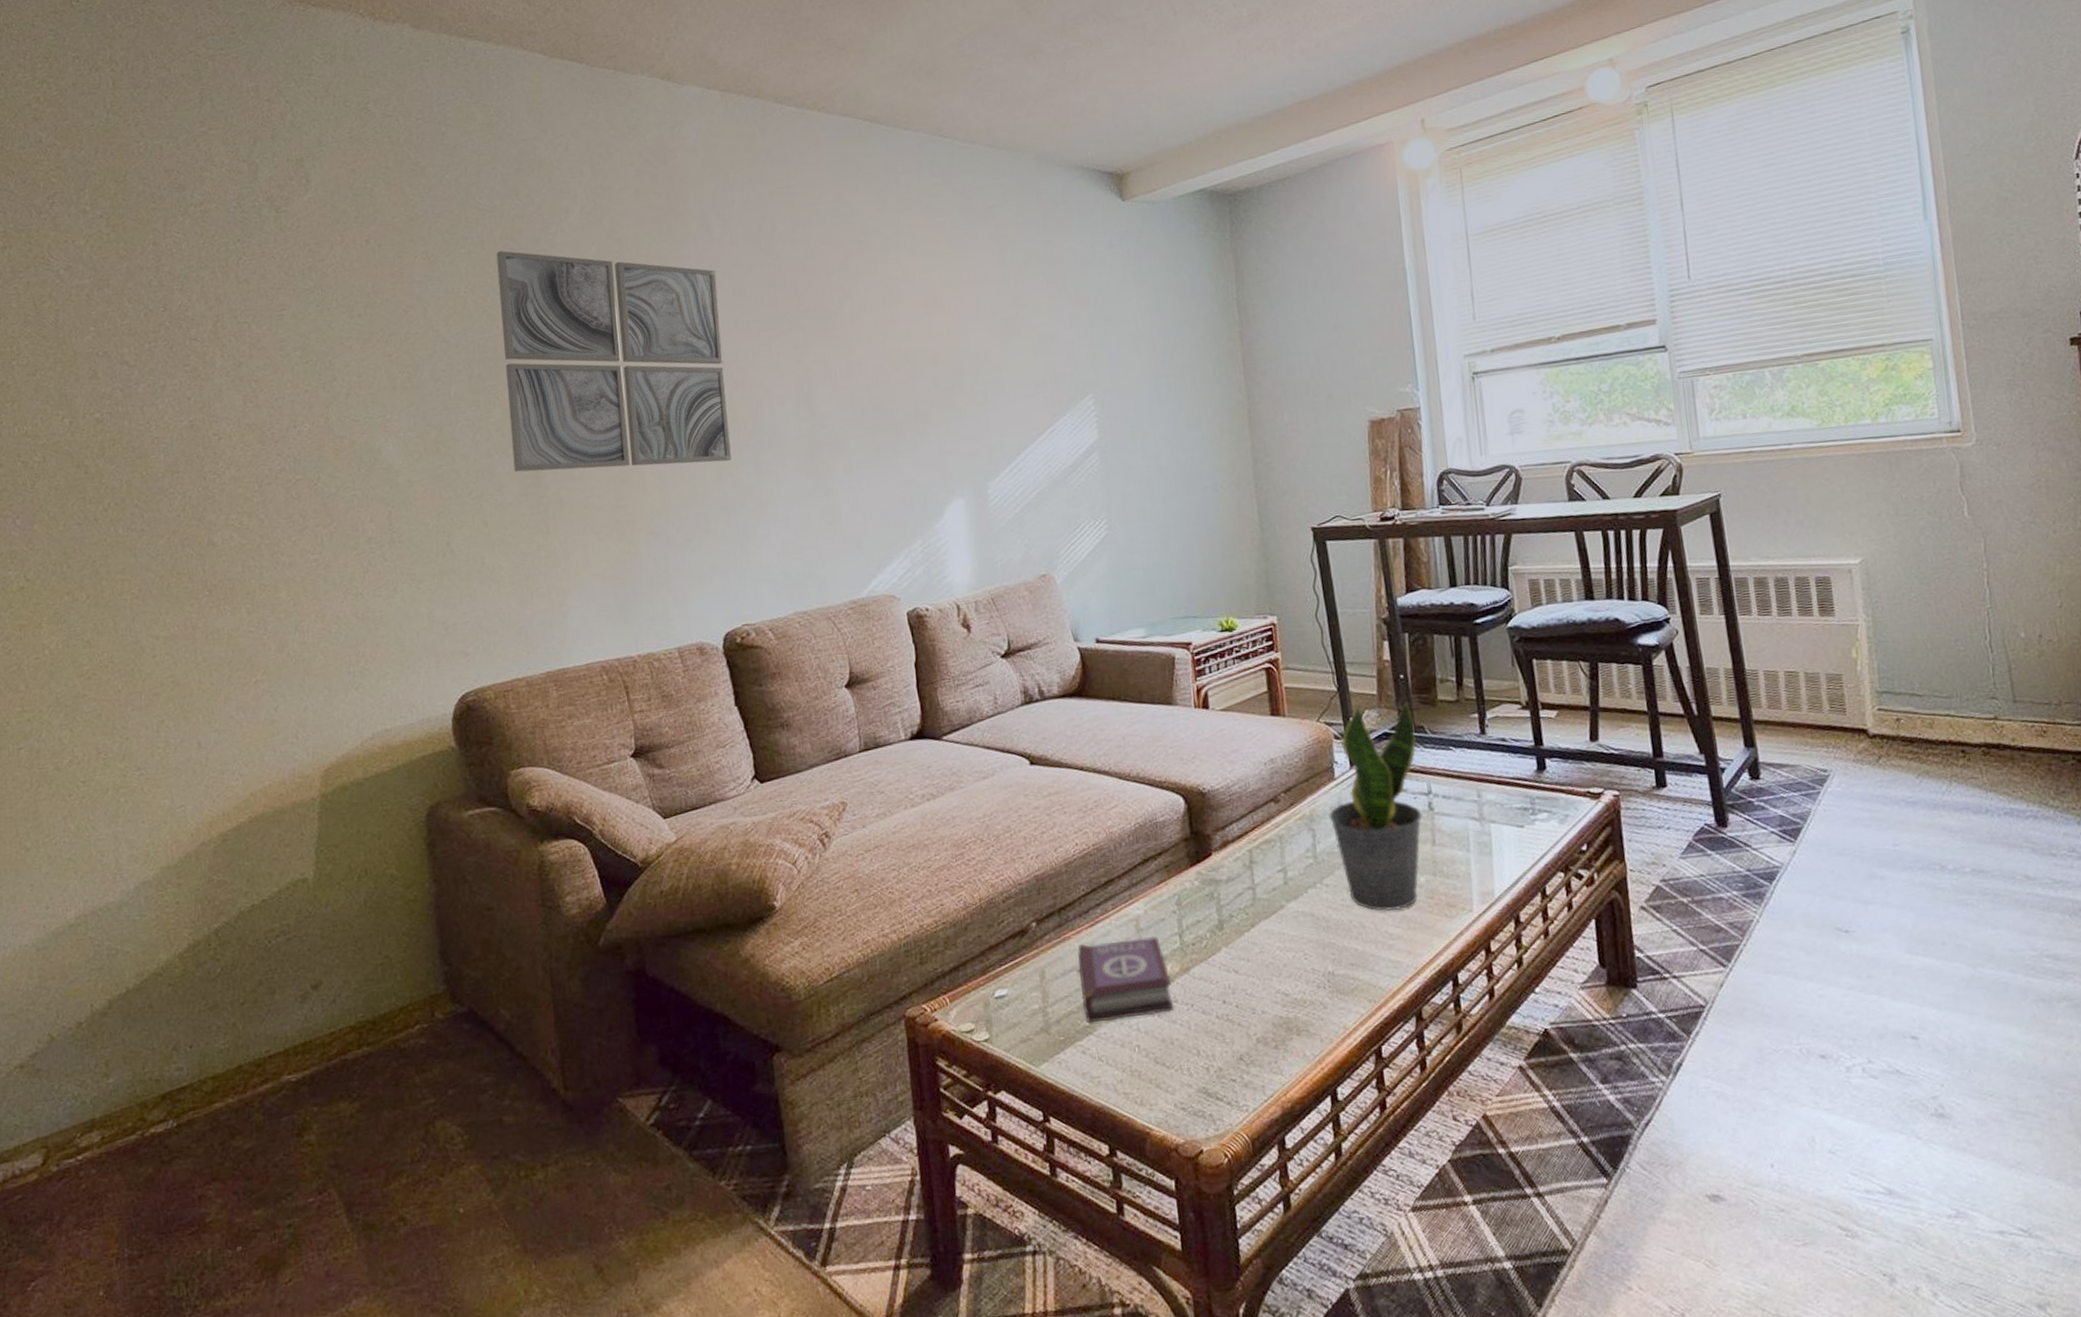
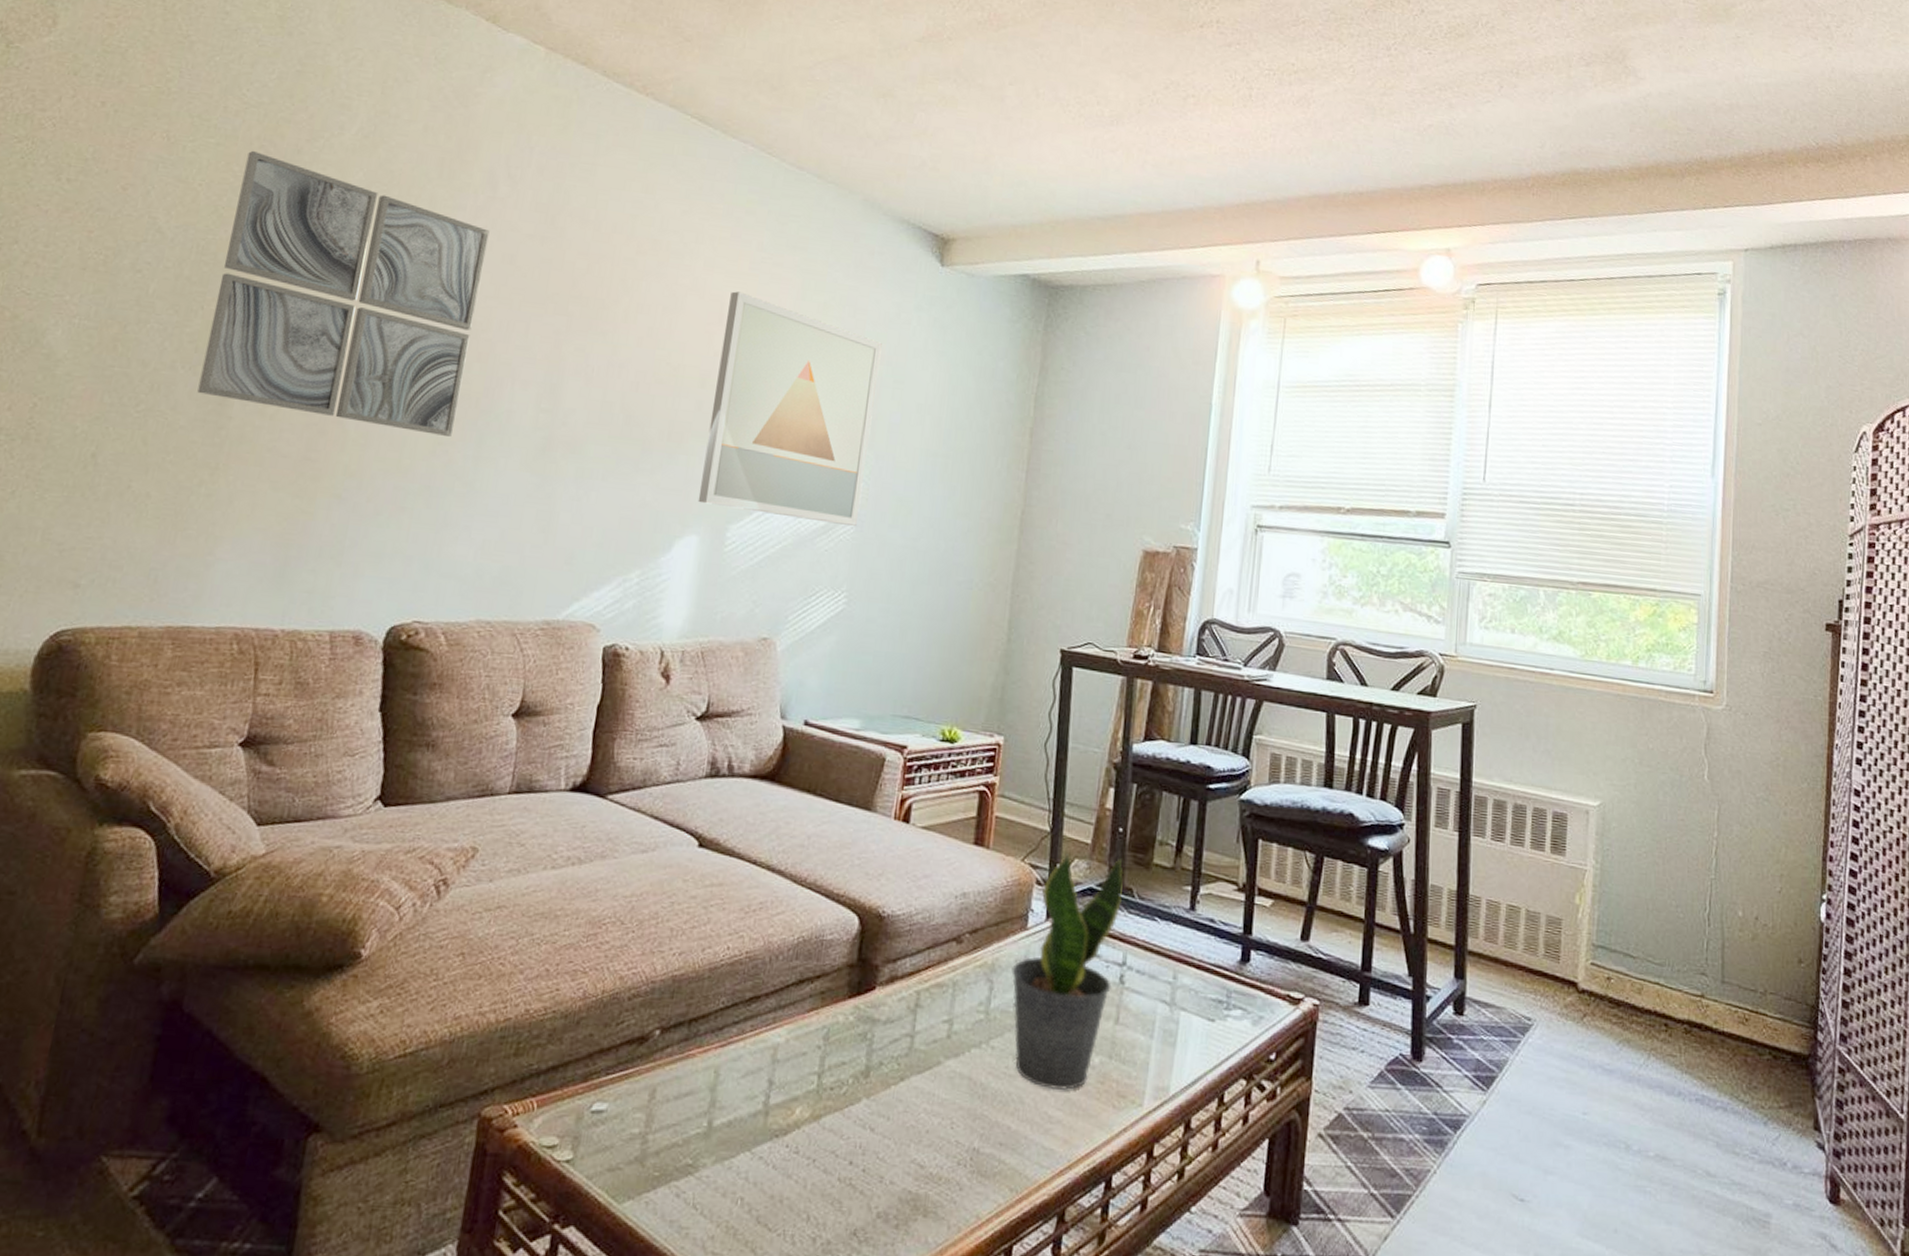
wall art: none [938,270,1101,469] -> present [698,291,882,526]
book: present [1078,936,1175,1024] -> none [689,1064,798,1164]

